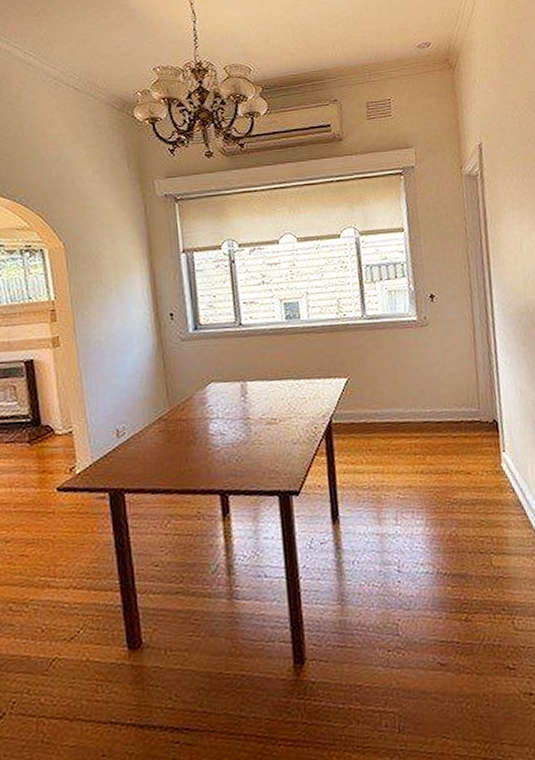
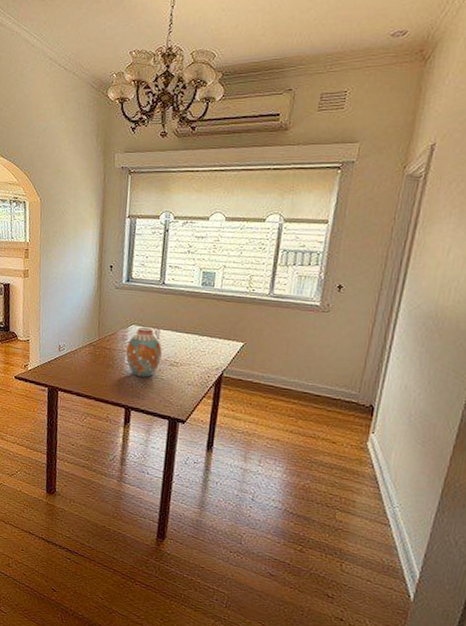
vase: none [208,381,255,448] -> present [126,326,162,378]

